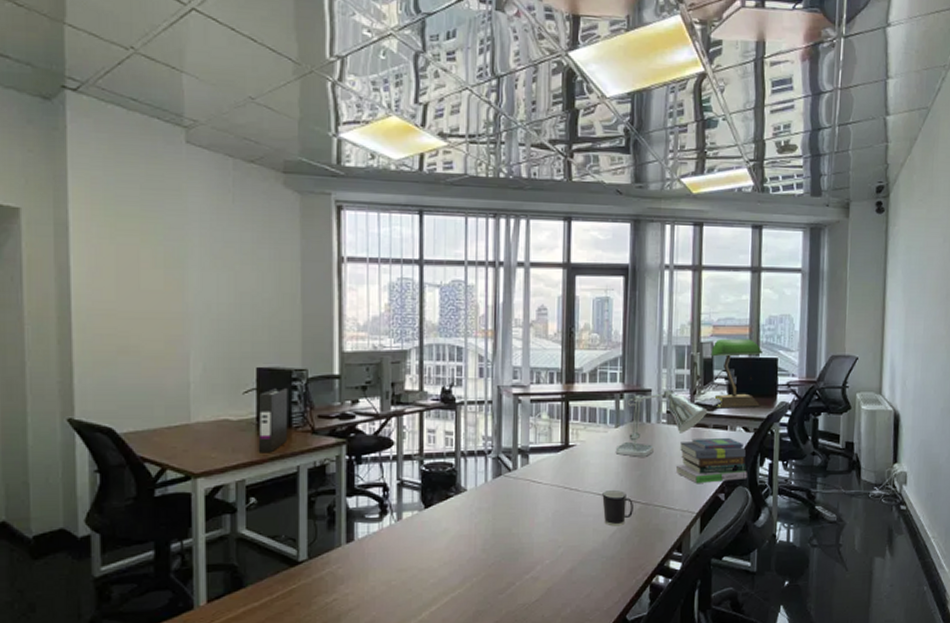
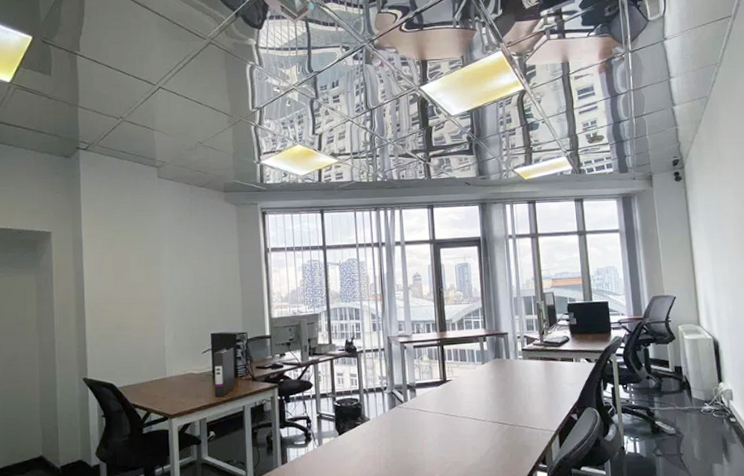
mug: present [602,490,633,527] -> none [476,415,503,445]
desk lamp: present [615,389,708,458] -> none [483,331,555,388]
books: present [676,437,747,483] -> none [534,367,594,406]
table lamp: present [710,338,763,409] -> none [552,287,598,345]

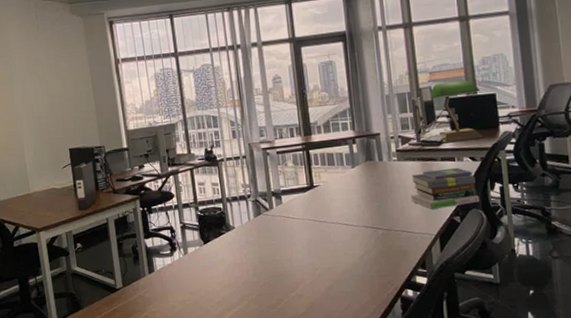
books: none [534,367,594,406] -> present [411,167,480,209]
table lamp: none [552,287,598,345] -> present [430,79,484,144]

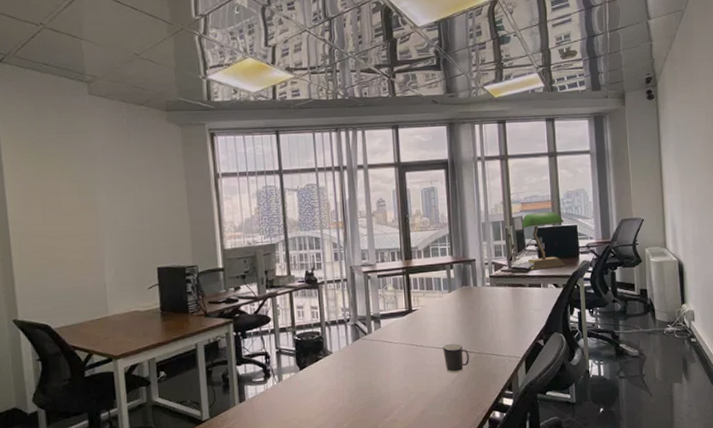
binder: present [73,161,98,211] -> none [161,282,187,336]
mug: none [348,220,377,250] -> present [443,344,469,374]
books: present [411,167,480,209] -> none [502,293,561,333]

